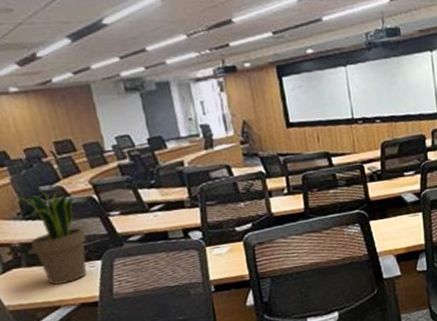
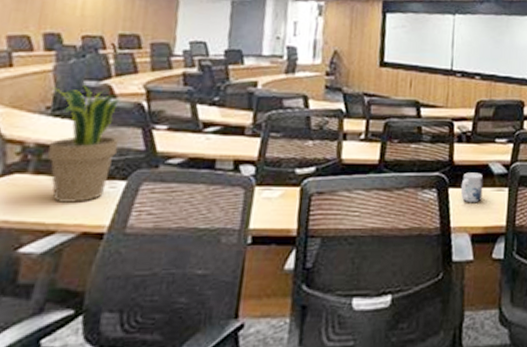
mug: none [379,204,401,231] -> present [460,172,484,203]

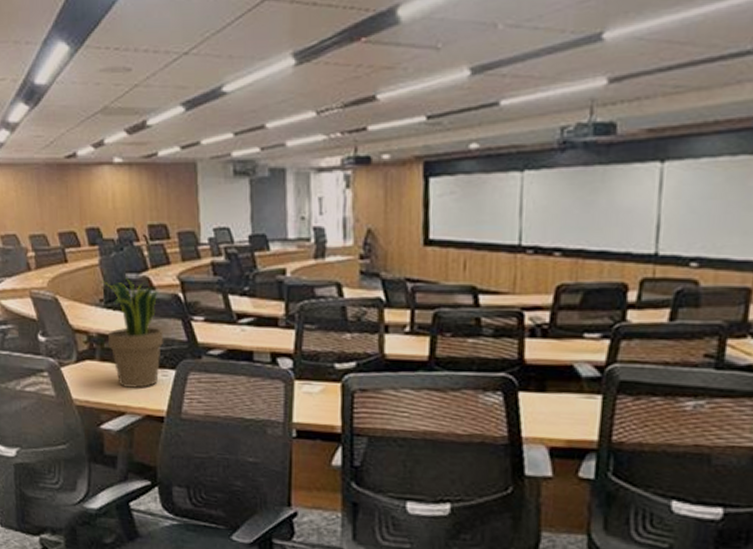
mug: present [460,172,484,203] -> none [534,374,566,411]

